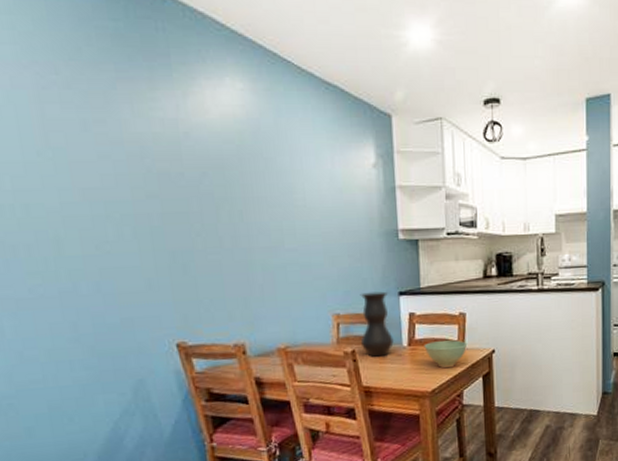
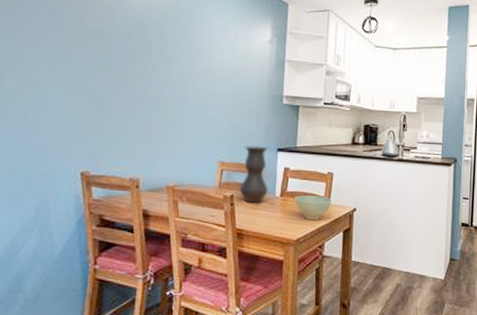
kettle: none [518,257,539,290] -> present [381,130,399,159]

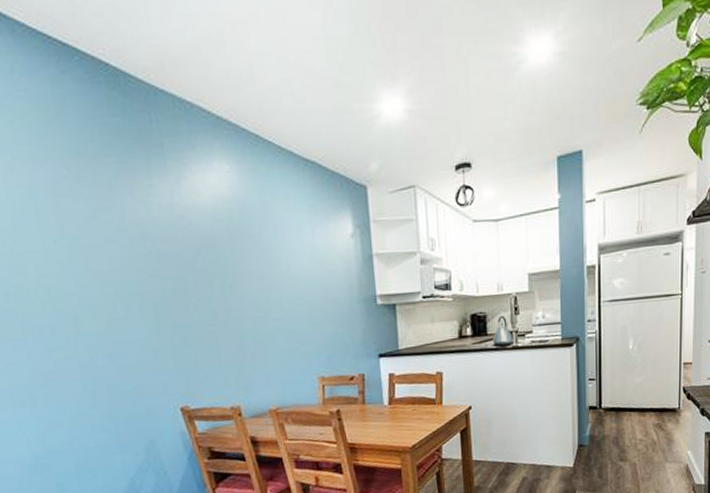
vase: present [239,145,269,203] -> none [342,354,375,416]
bowl: present [294,195,333,221] -> none [403,398,445,425]

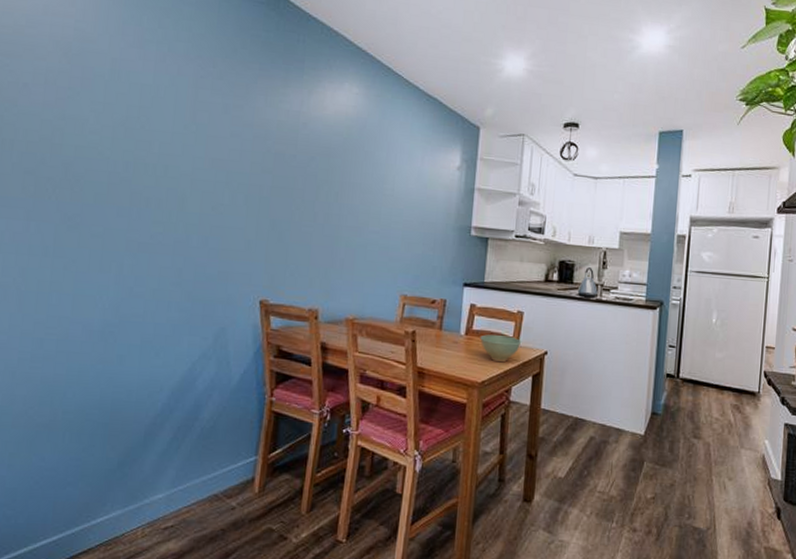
bowl: none [403,398,445,425] -> present [480,334,522,363]

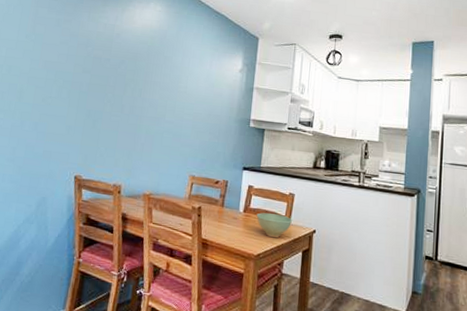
kettle: present [577,267,598,300] -> none [342,157,361,186]

